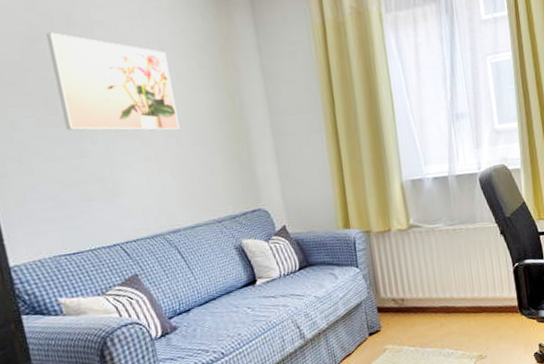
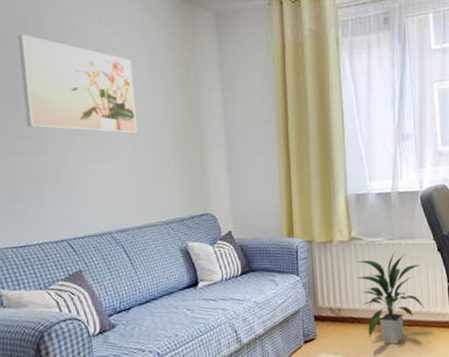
indoor plant: none [417,237,490,333] -> present [356,251,425,345]

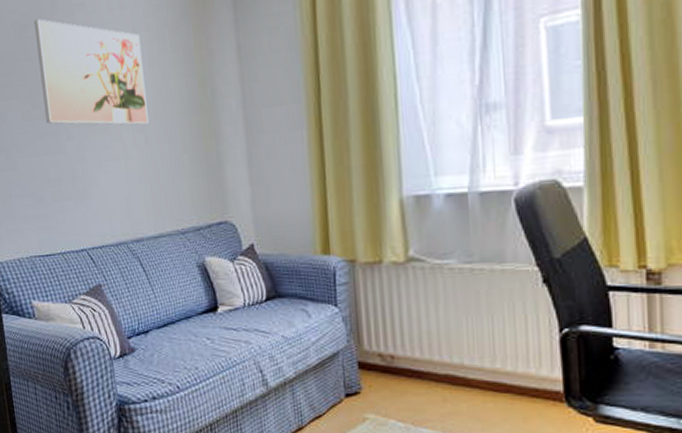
indoor plant: present [356,251,425,345] -> none [415,280,520,416]

